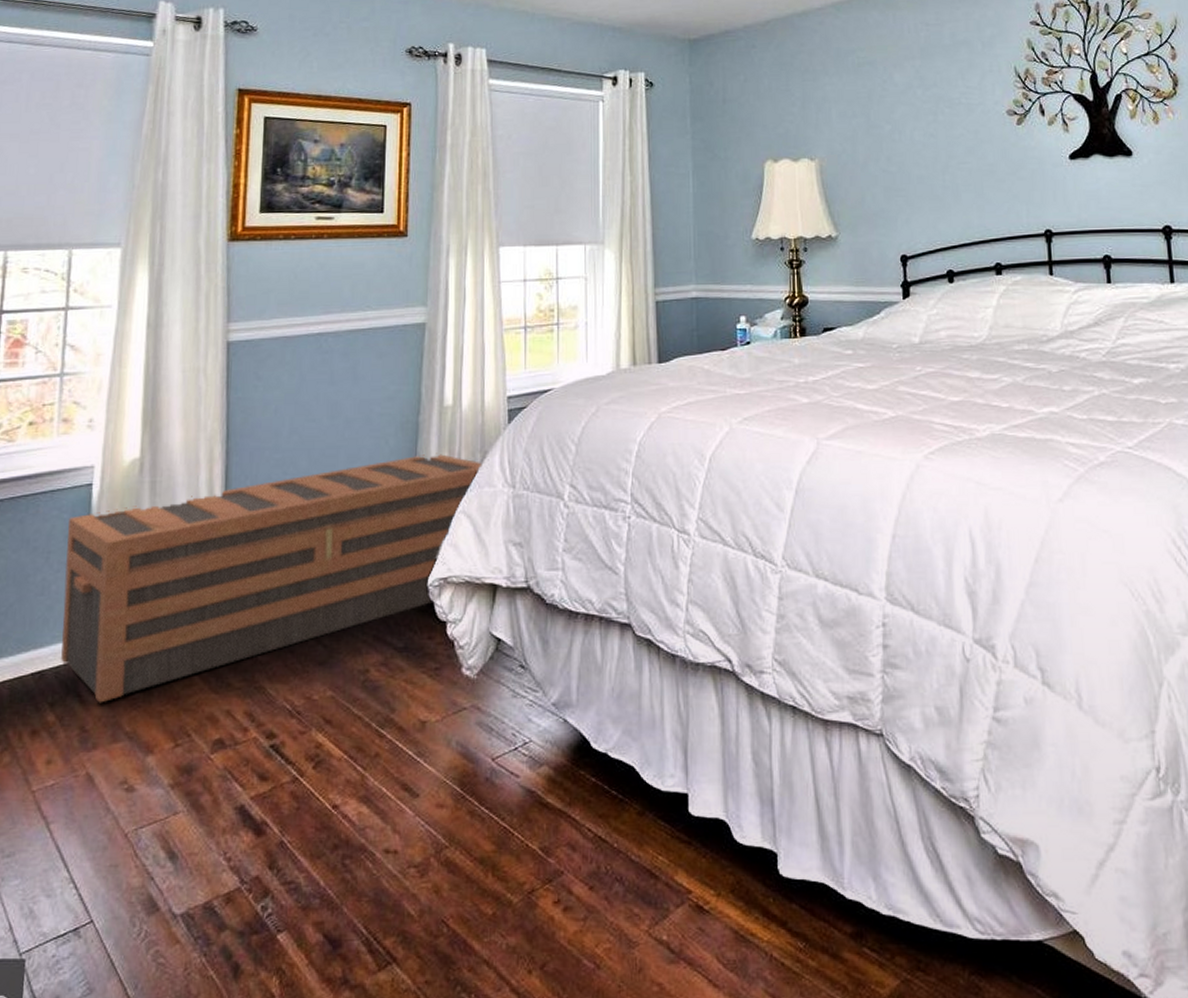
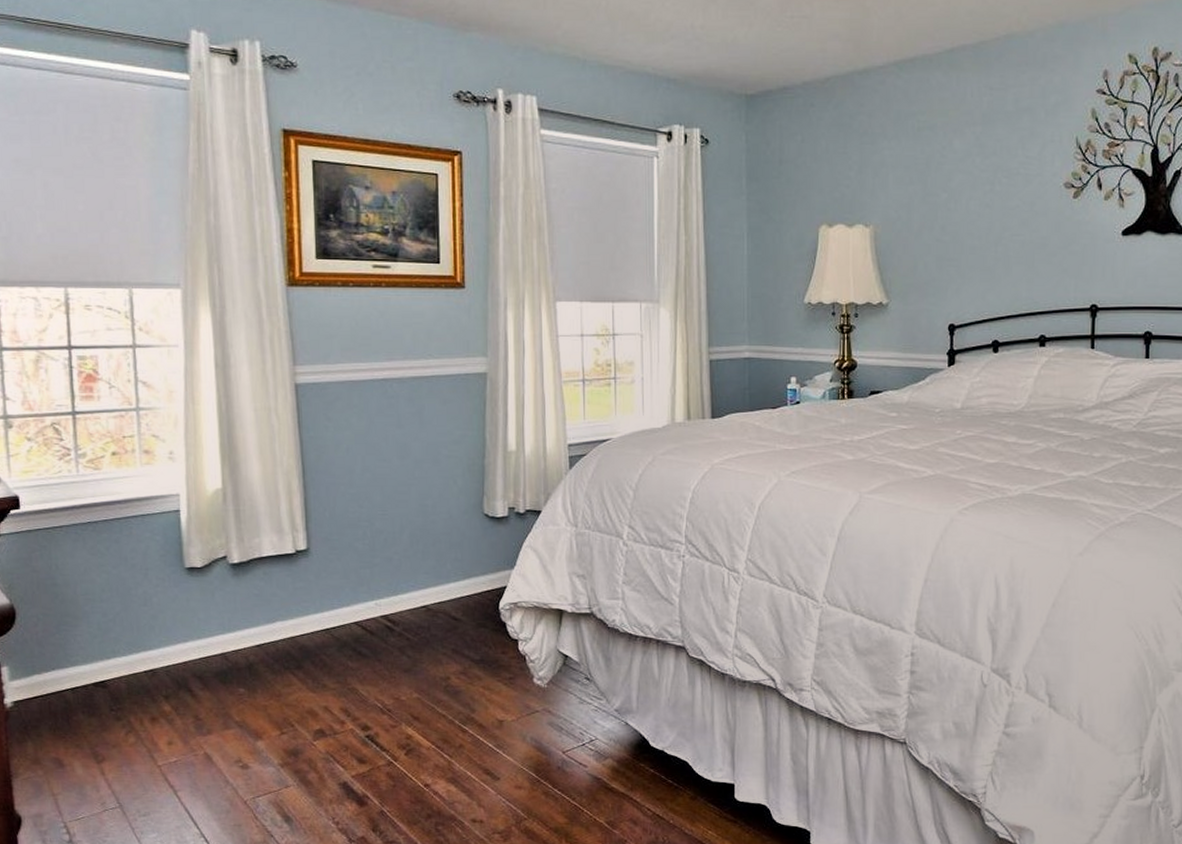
storage bench: present [61,453,482,703] -> none [162,493,546,697]

